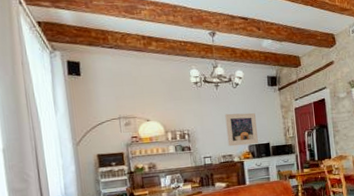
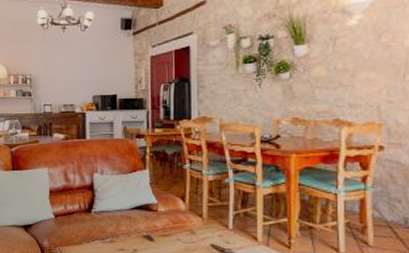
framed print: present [225,112,258,147] -> none [70,59,104,96]

